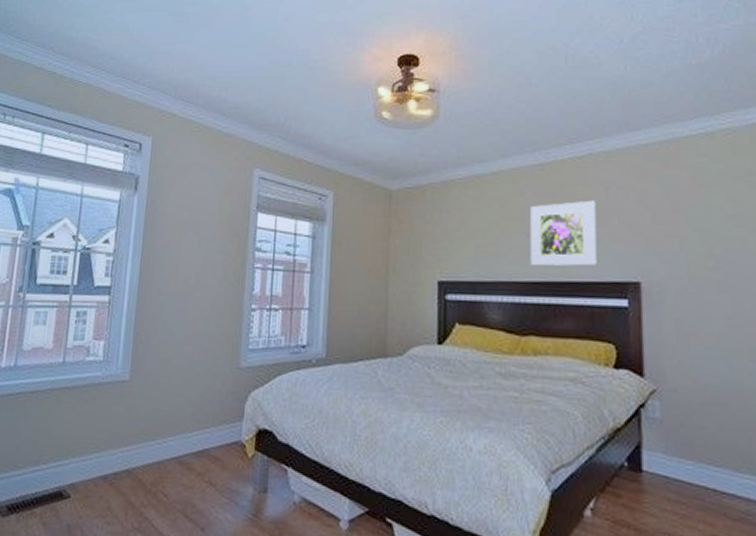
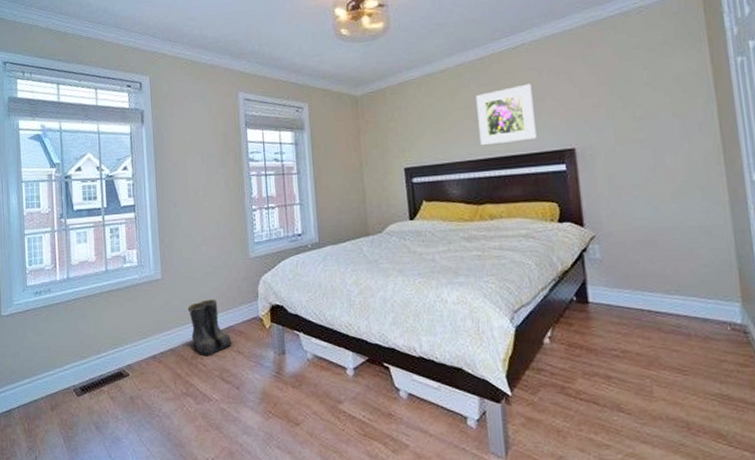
boots: none [154,412,206,485] -> present [187,299,234,357]

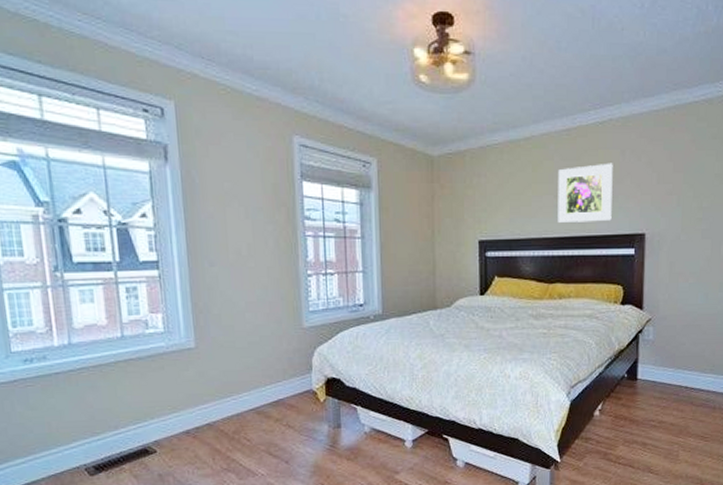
boots: present [187,299,234,357] -> none [228,370,283,431]

